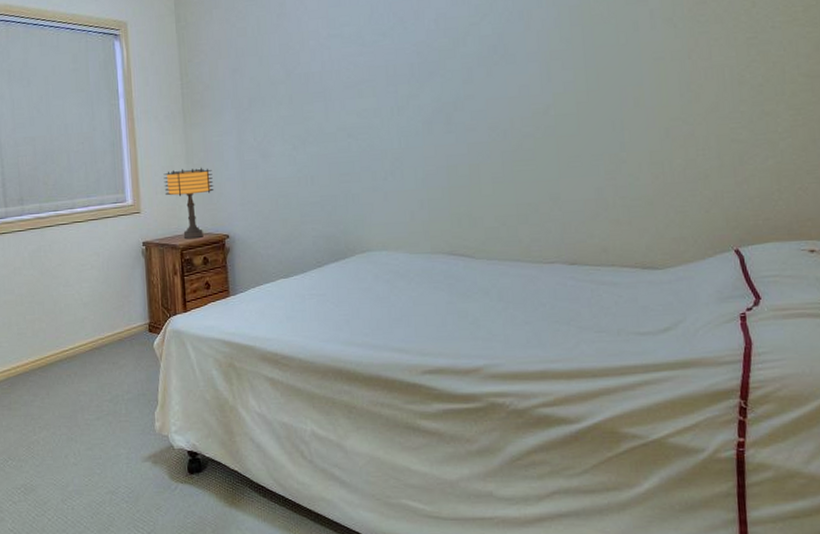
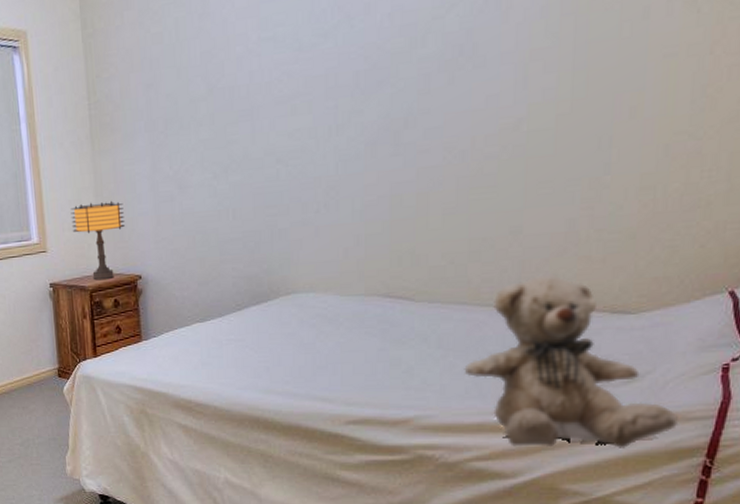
teddy bear: none [523,234,712,393] -> present [464,273,678,448]

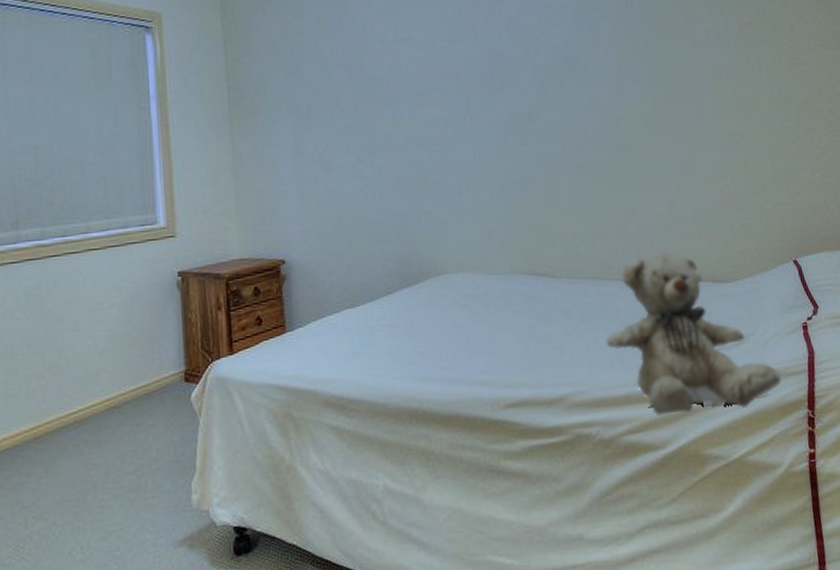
table lamp: present [70,200,126,280] -> none [205,182,268,267]

